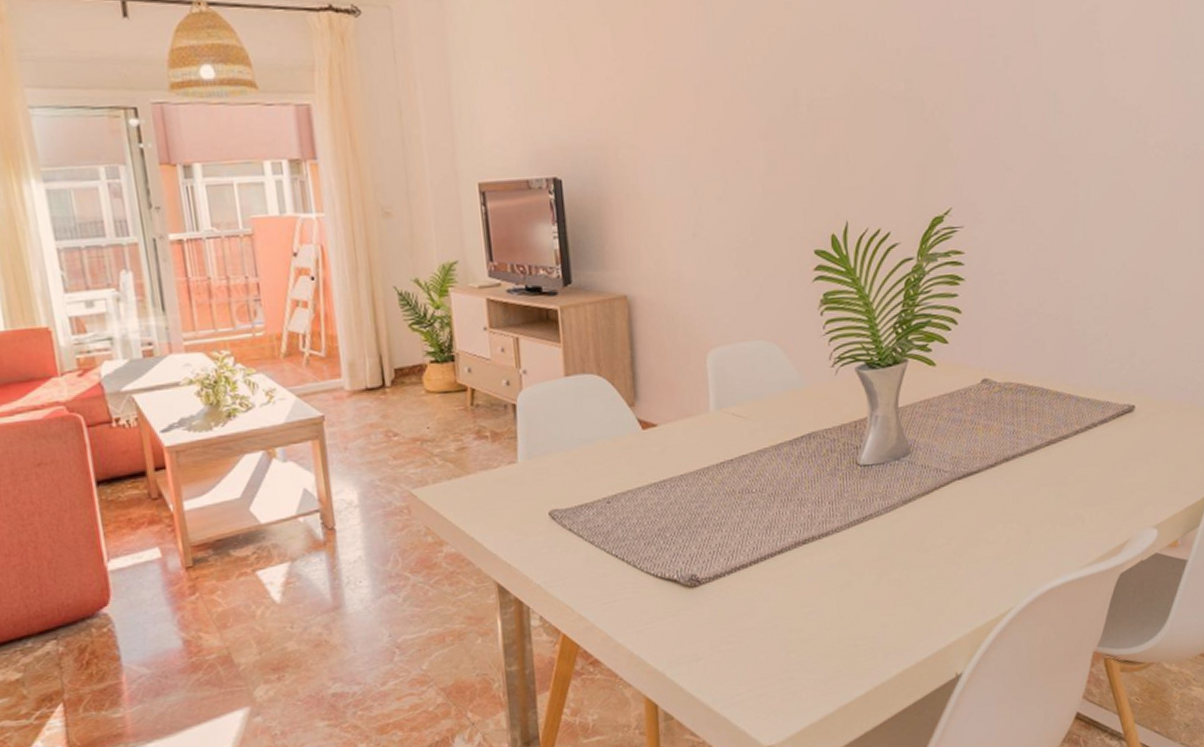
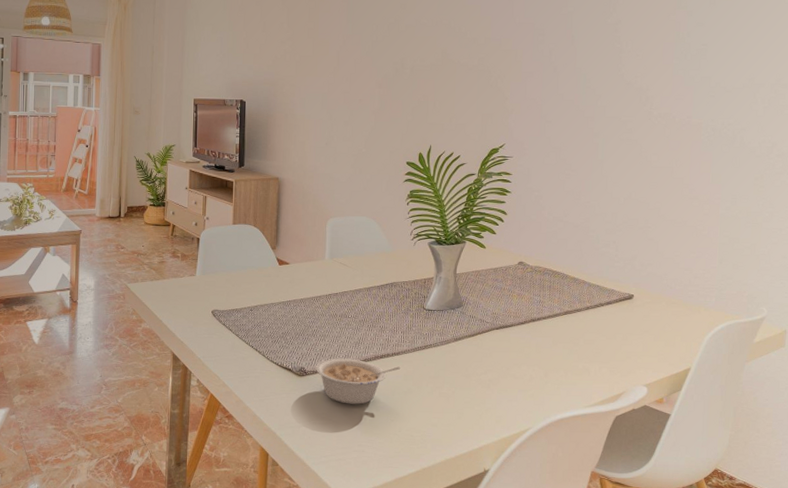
legume: none [711,551,833,617] -> present [315,358,401,404]

